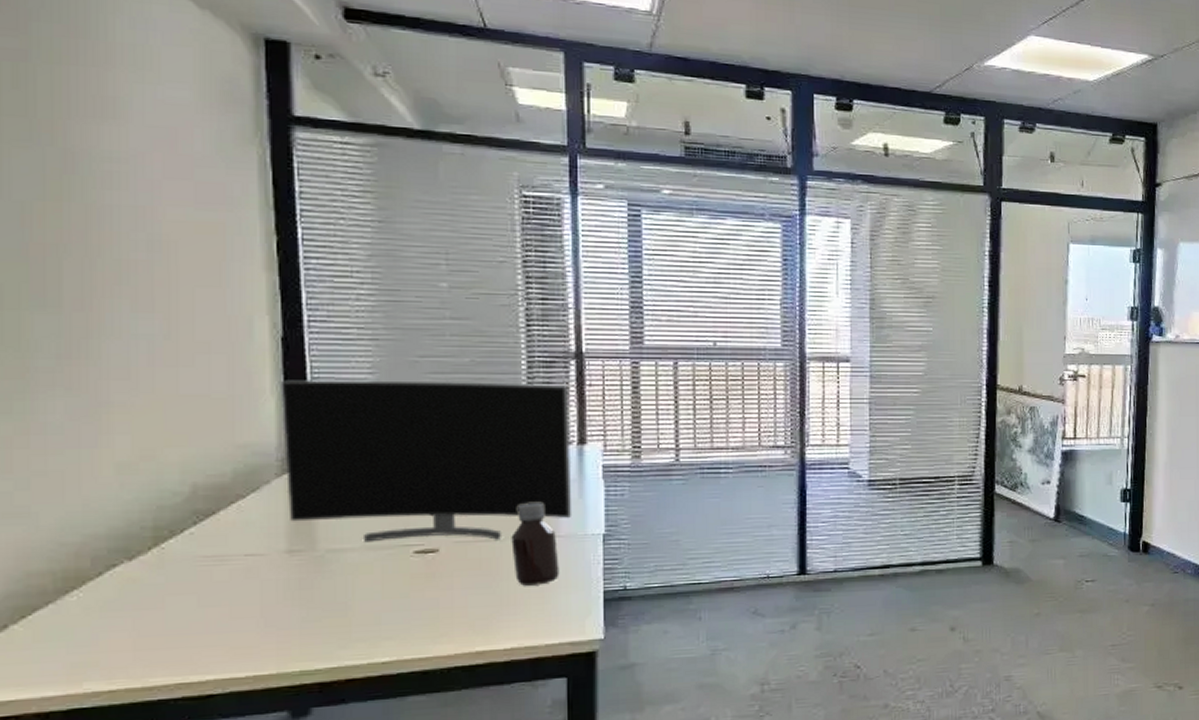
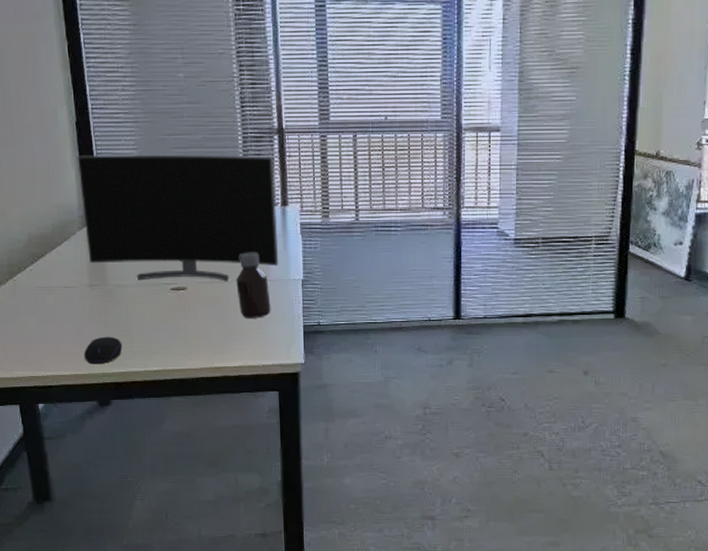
computer mouse: none [270,619,335,660] -> present [83,336,123,365]

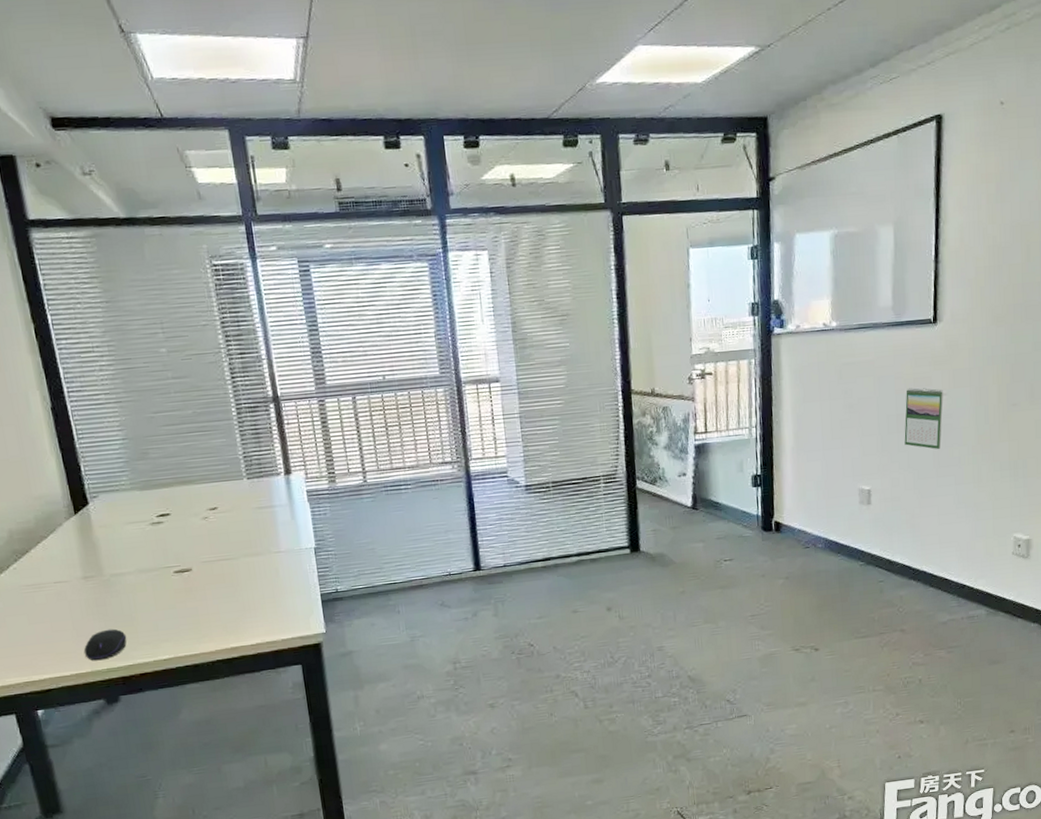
monitor: present [78,154,279,282] -> none [57,426,289,567]
bottle: present [236,253,271,318] -> none [244,525,285,594]

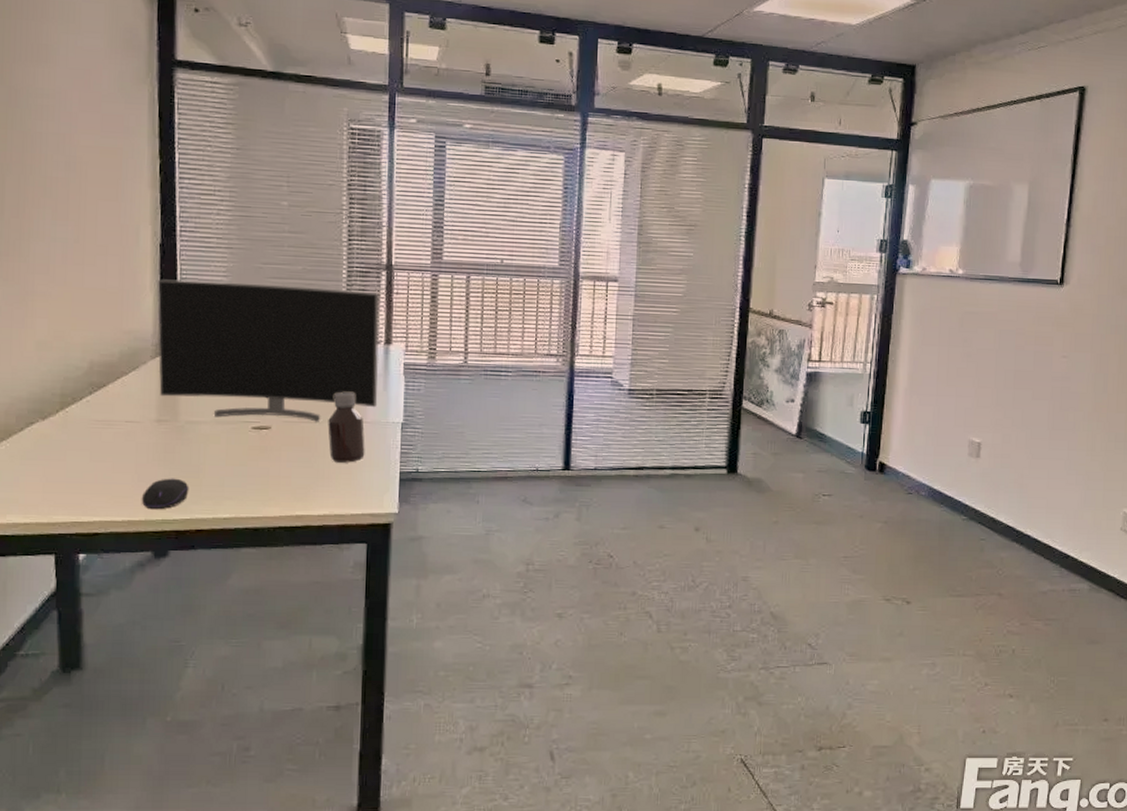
monitor: none [57,426,289,567] -> present [157,279,379,422]
bottle: none [244,525,285,594] -> present [328,392,365,463]
calendar: present [904,388,943,450] -> none [1020,345,1064,412]

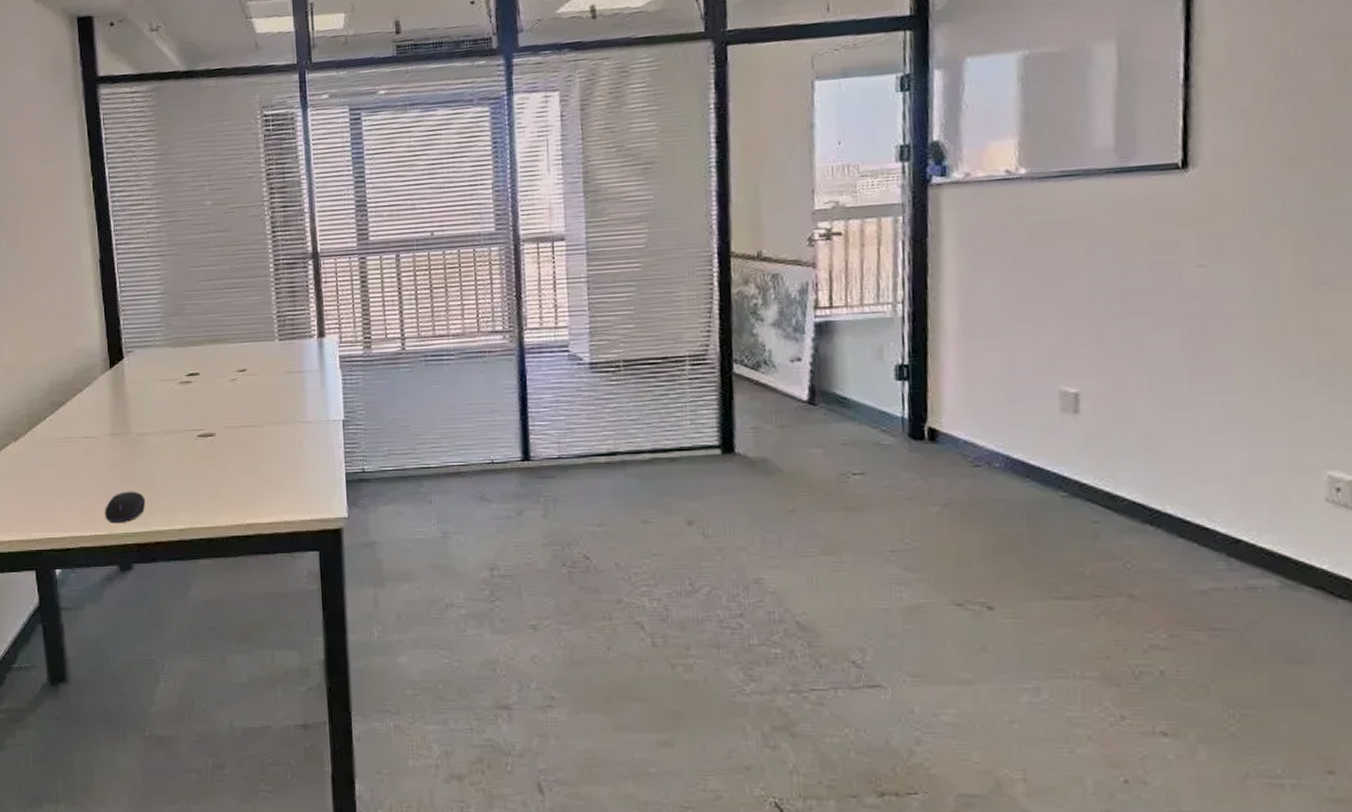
monitor: present [157,279,379,422] -> none [101,284,317,428]
bottle: present [328,392,365,463] -> none [269,392,309,467]

